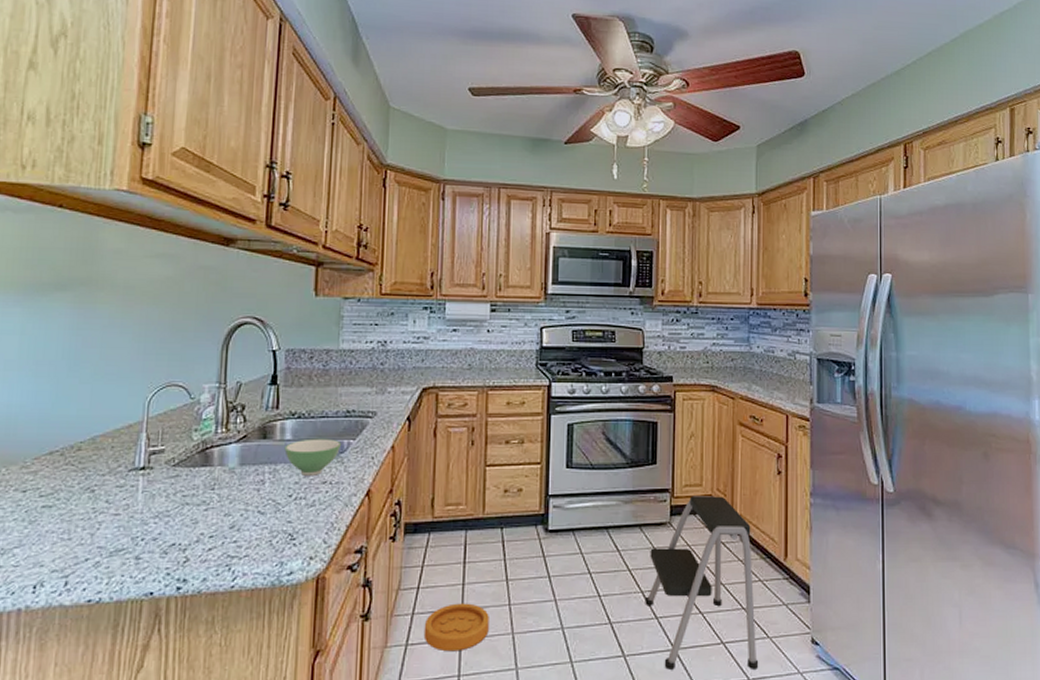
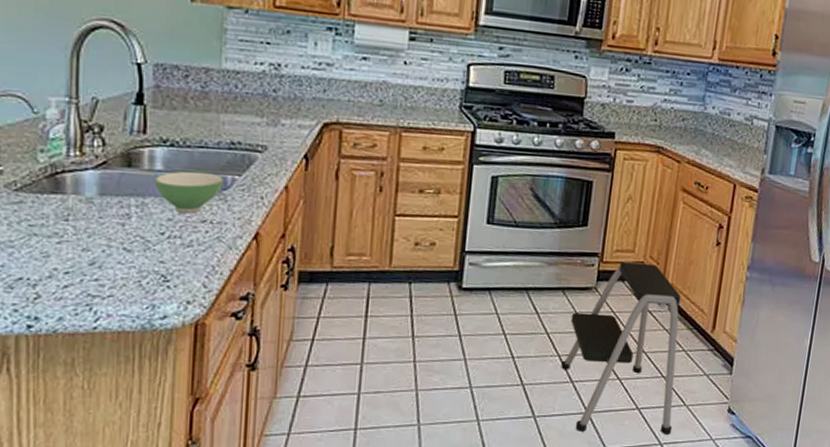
pet bowl: present [423,603,489,652] -> none [317,357,392,406]

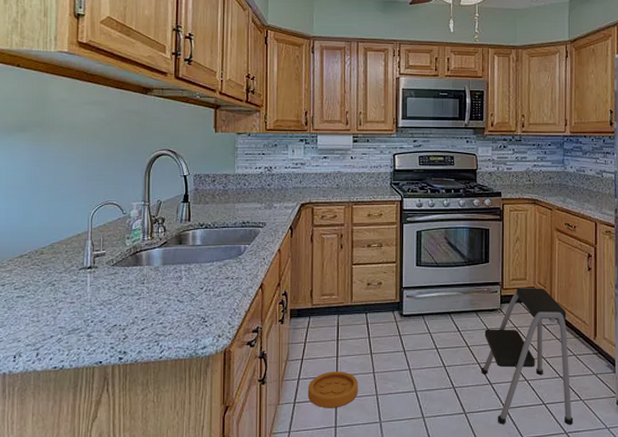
bowl: present [154,170,225,213] -> none [196,244,240,273]
pet bowl: none [317,357,392,406] -> present [307,371,358,408]

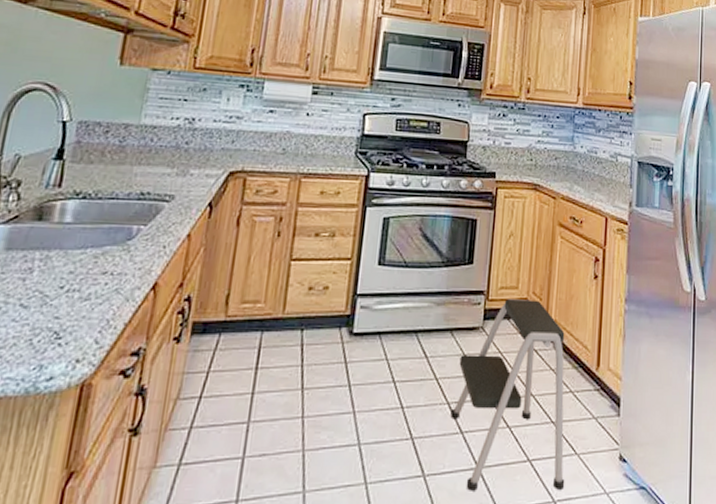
pet bowl: present [307,371,358,408] -> none [200,415,279,473]

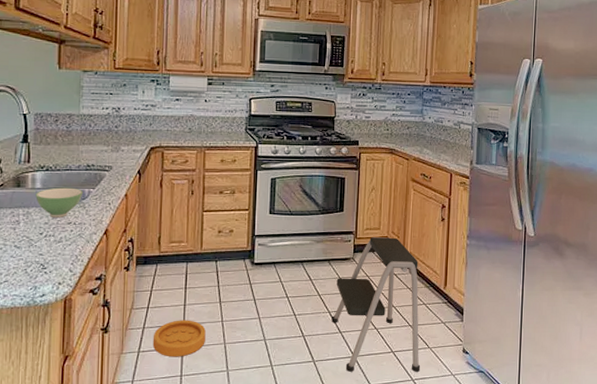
bowl: none [61,222,131,265] -> present [35,187,84,217]
pet bowl: none [200,415,279,473] -> present [152,320,206,357]

